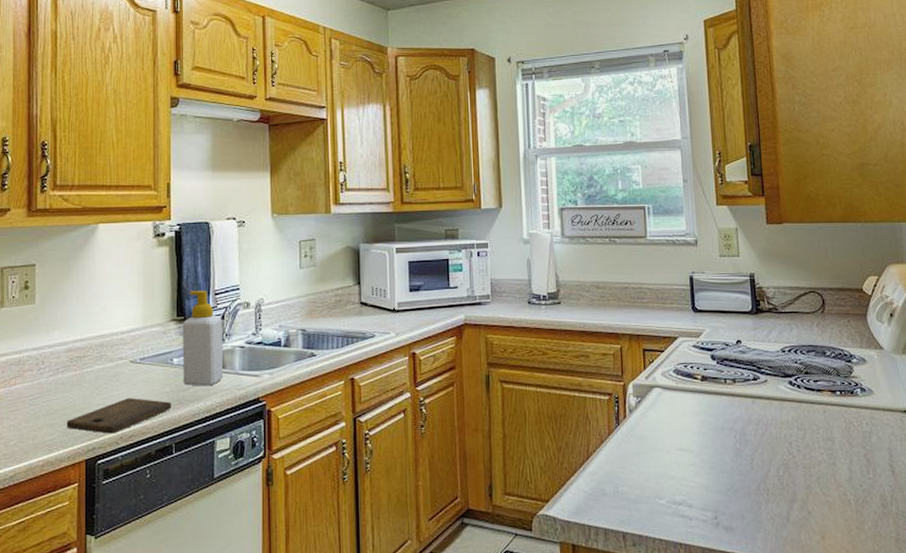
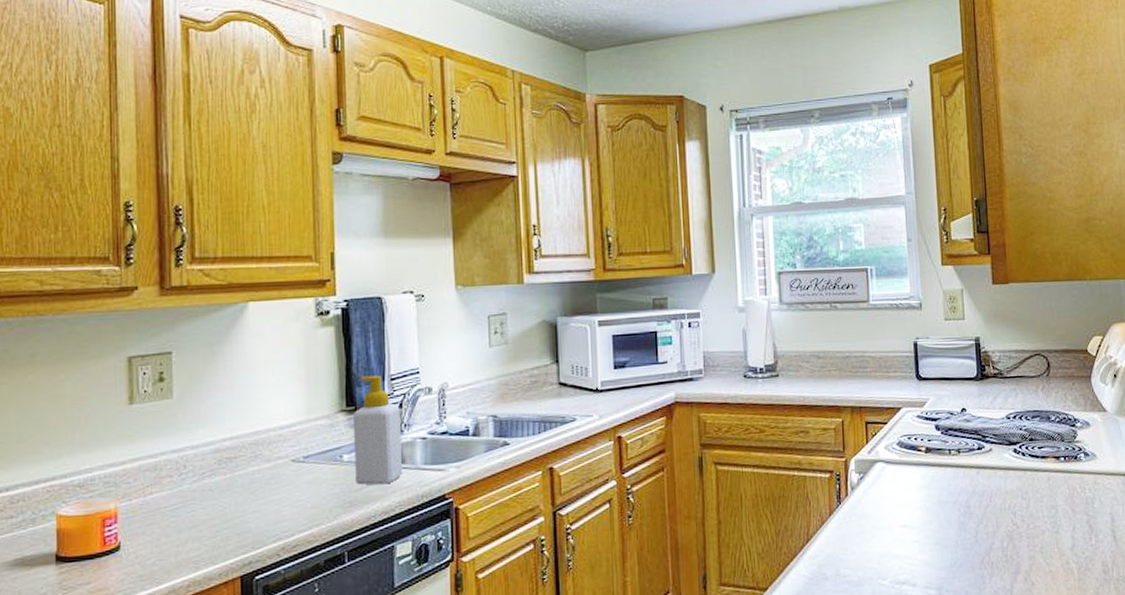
cutting board: present [66,398,172,434] -> none [216,502,343,545]

